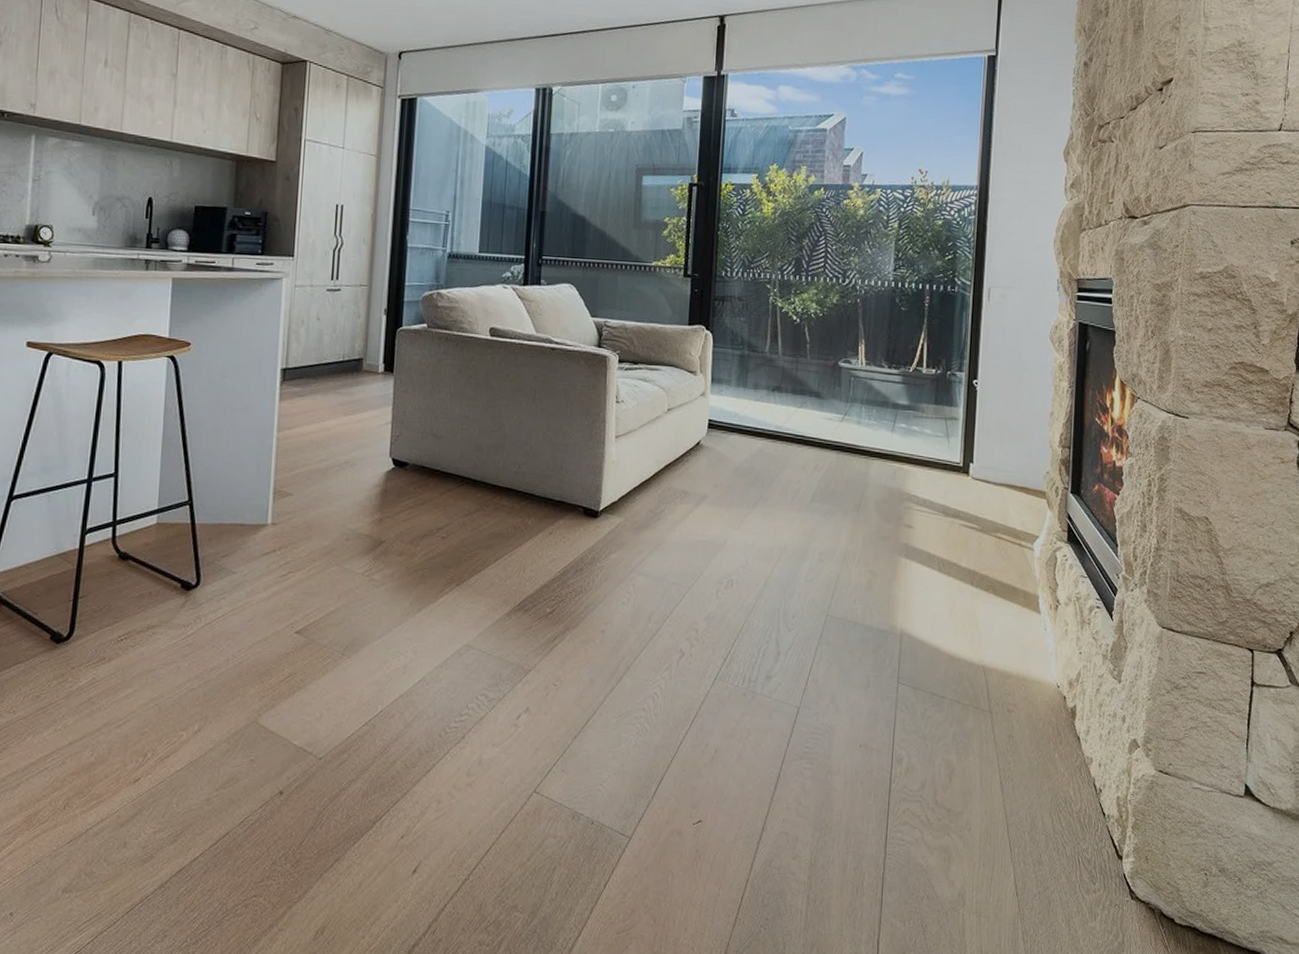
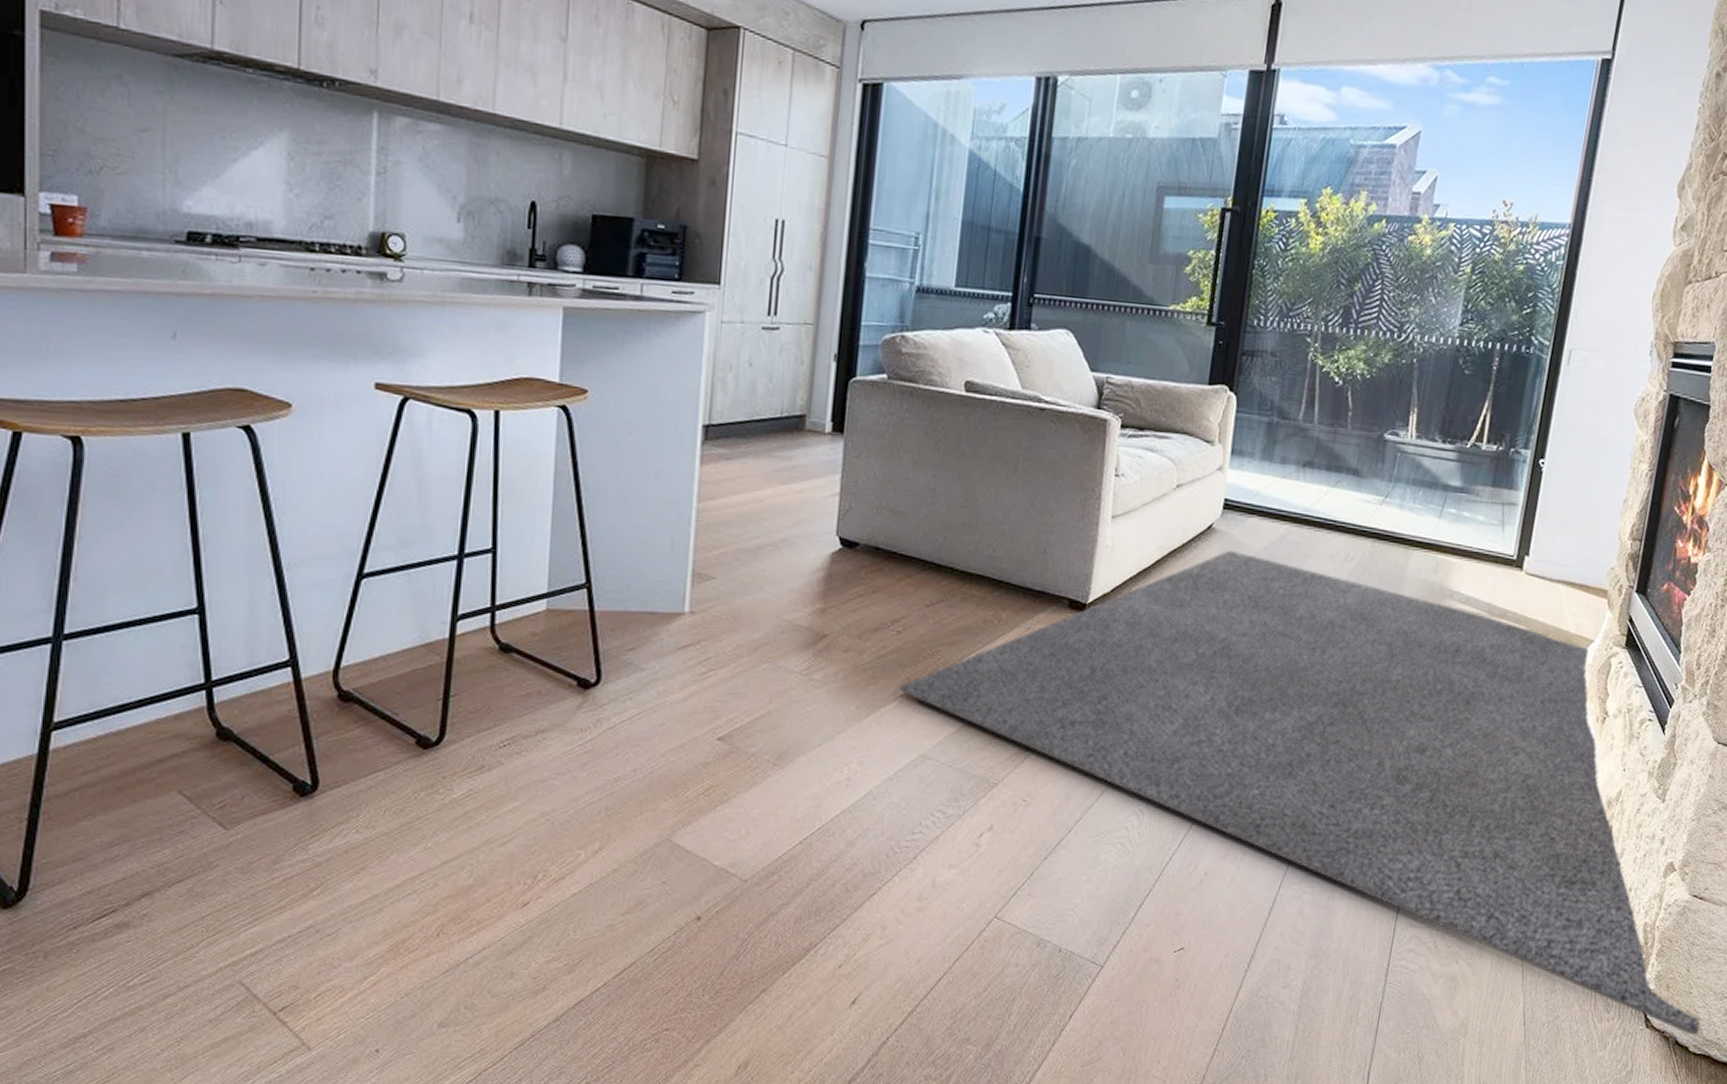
rug: none [445,463,1183,907] -> present [899,550,1700,1035]

